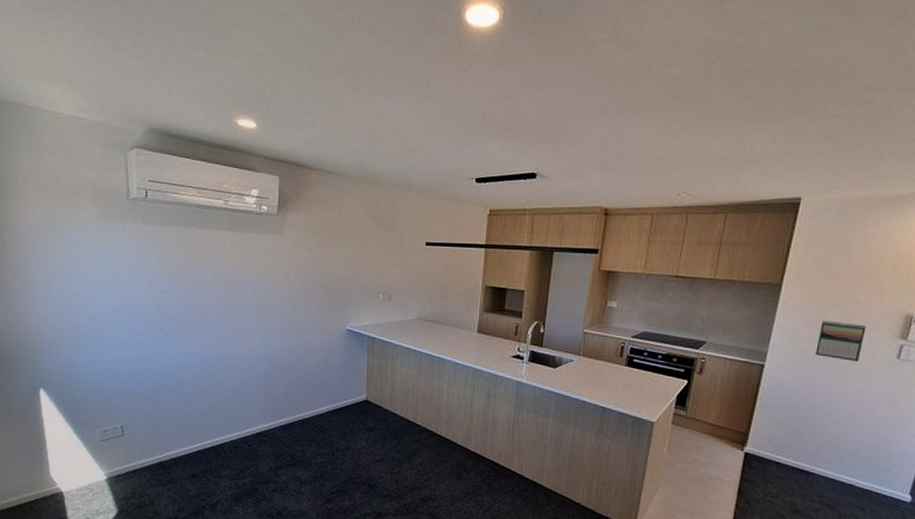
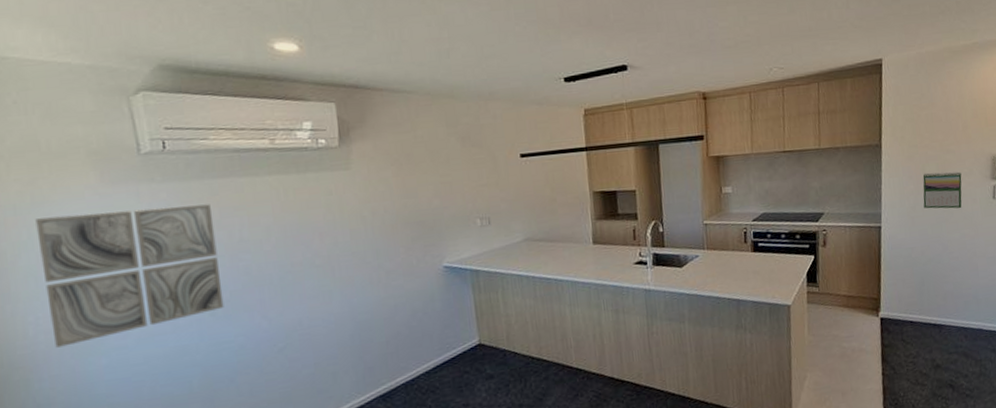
wall art: none [53,239,175,340] -> present [35,204,224,348]

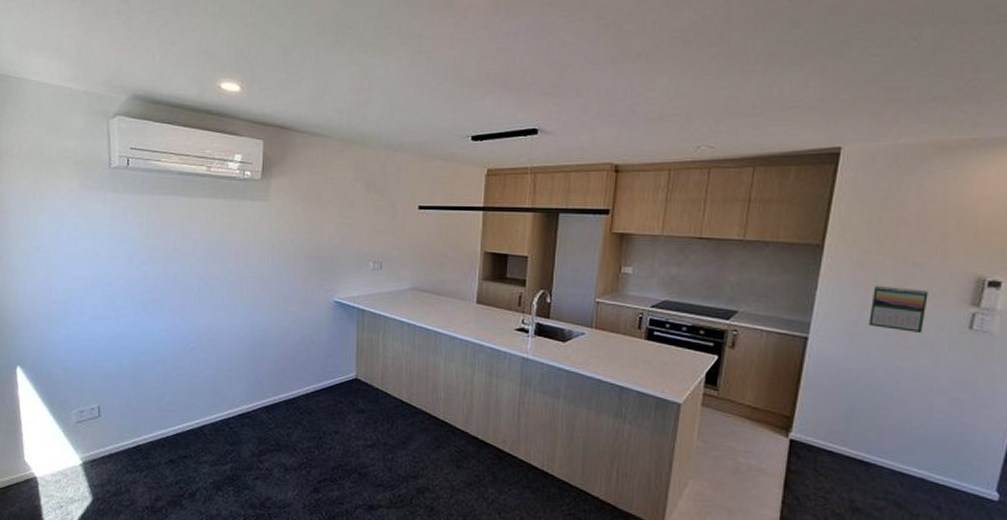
wall art: present [35,204,224,348] -> none [33,210,156,315]

